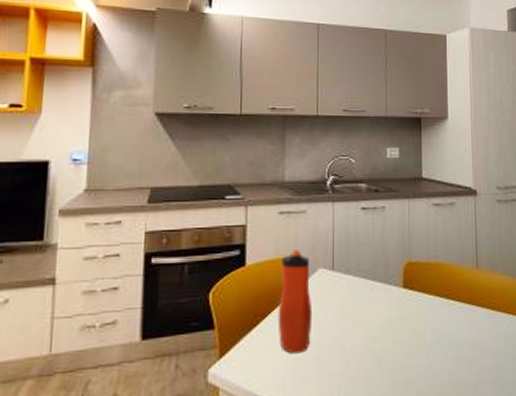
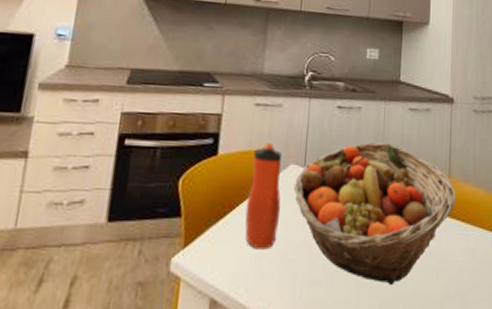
fruit basket: none [323,240,485,378] -> present [293,142,456,286]

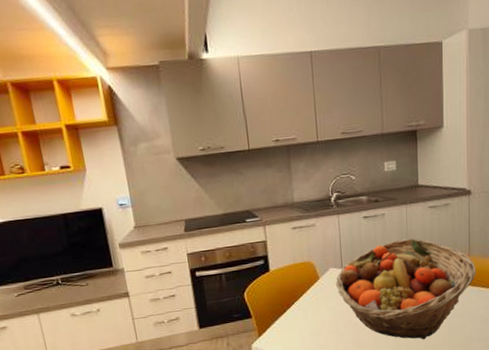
water bottle: present [245,143,282,250] -> none [298,255,328,331]

